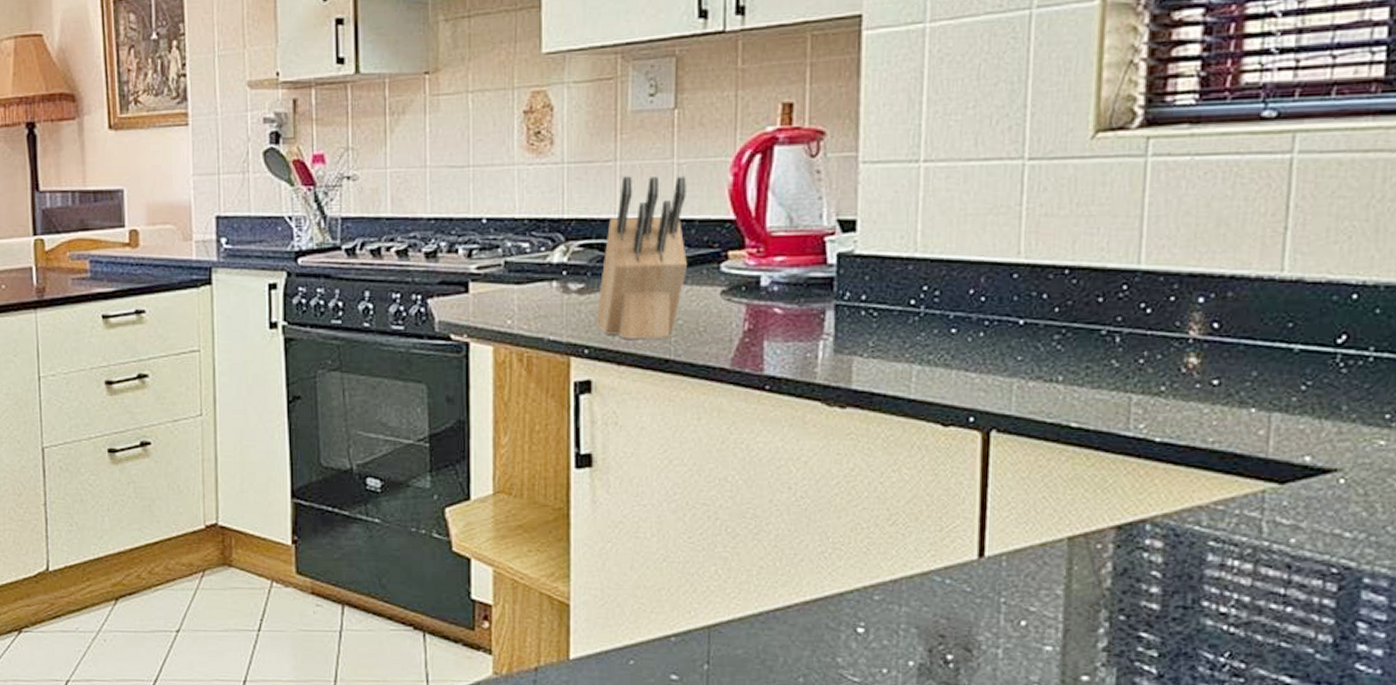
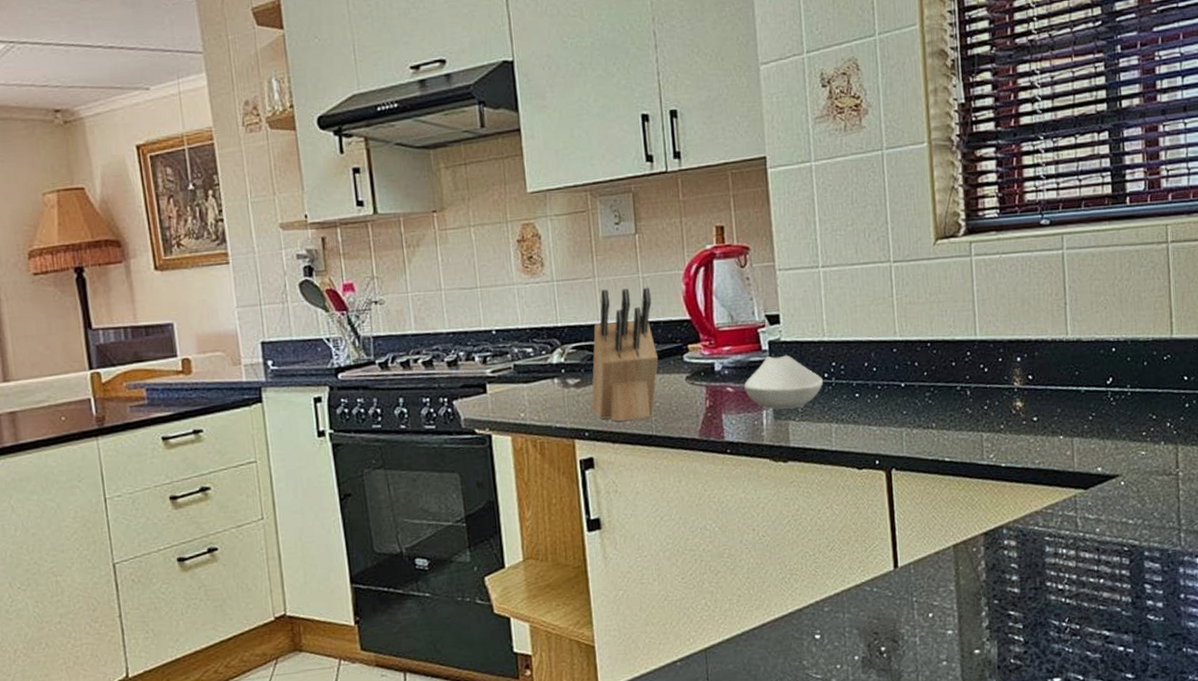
spoon rest: none [796,272,909,341] -> present [743,355,824,410]

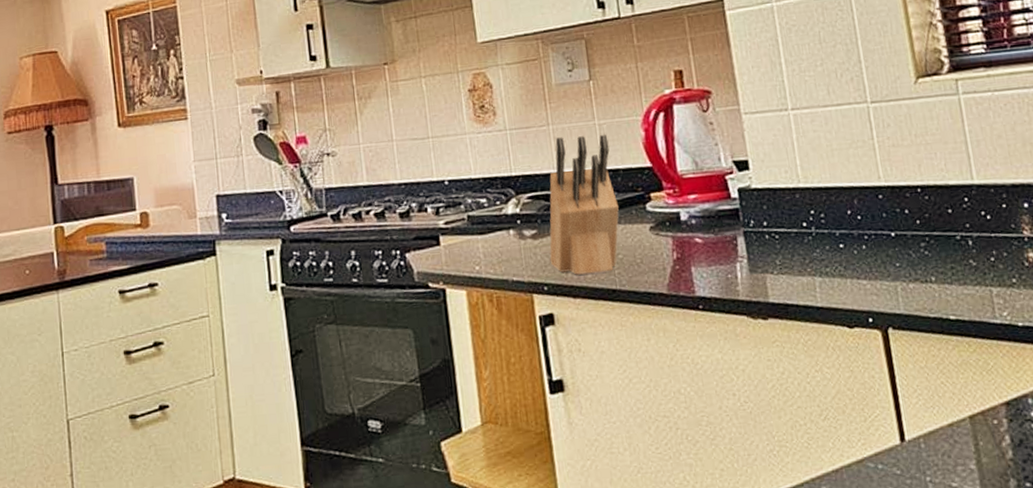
spoon rest: present [743,355,824,410] -> none [713,203,803,262]

